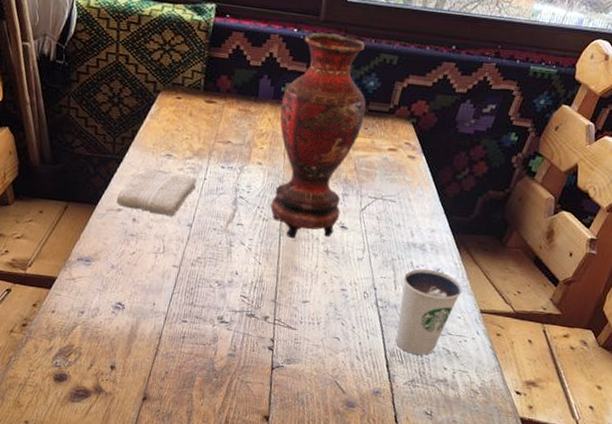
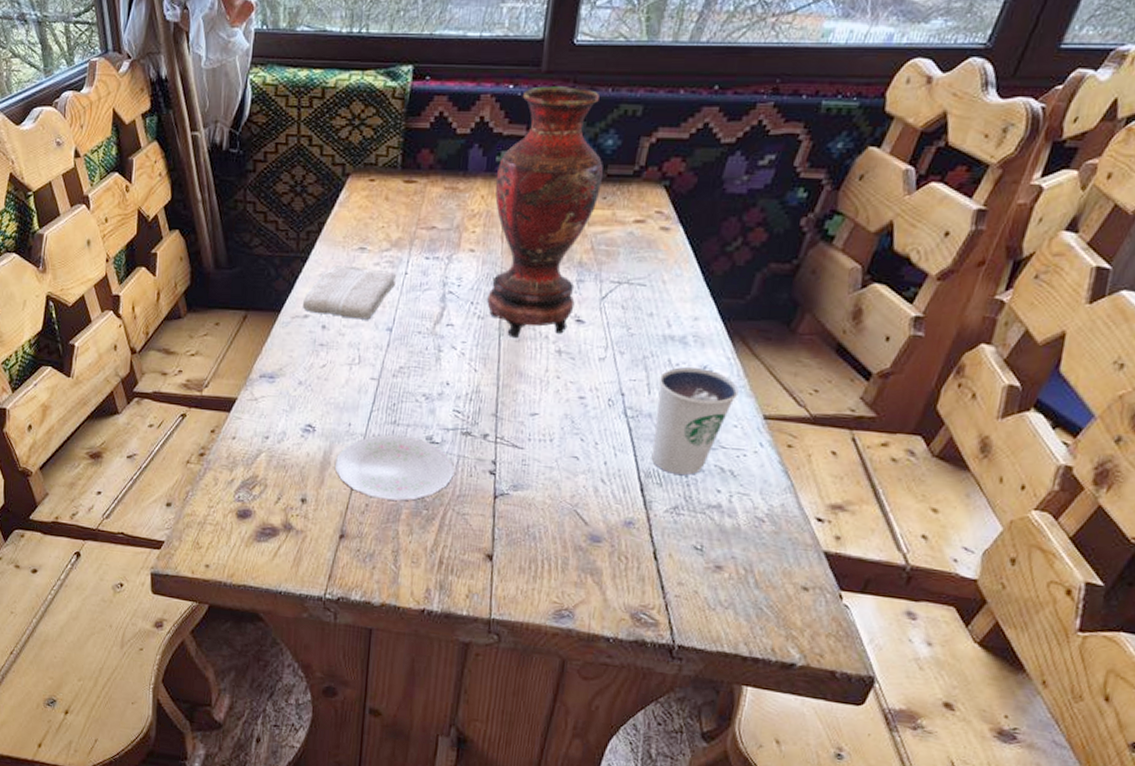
plate: none [141,313,240,370] -> present [335,434,454,501]

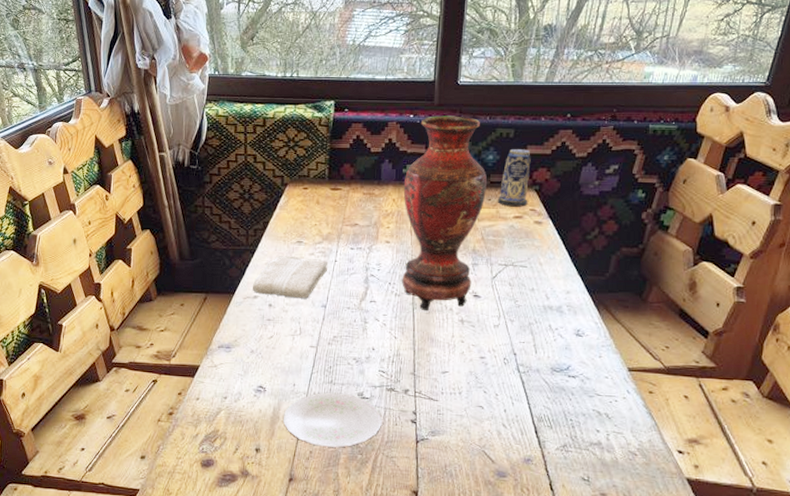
candle: none [614,131,663,208] -> present [497,148,531,207]
dixie cup: present [651,367,739,475] -> none [542,331,607,418]

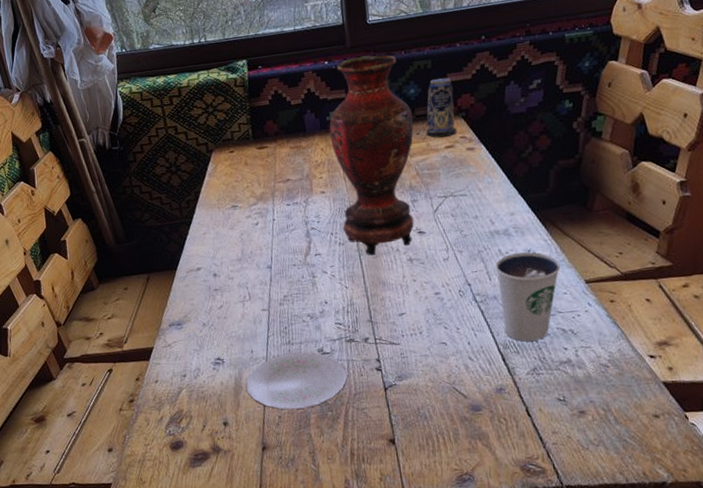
washcloth: present [253,256,327,299] -> none [194,220,267,266]
dixie cup: none [542,331,607,418] -> present [495,252,561,342]

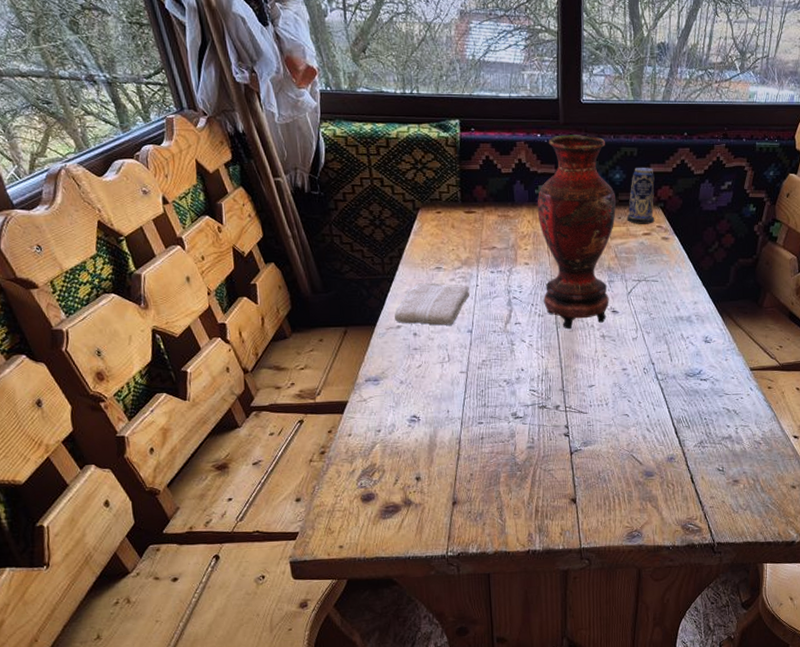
washcloth: none [194,220,267,266] -> present [395,283,469,326]
plate: present [246,352,347,410] -> none [441,414,537,468]
dixie cup: present [495,252,561,342] -> none [676,339,731,418]

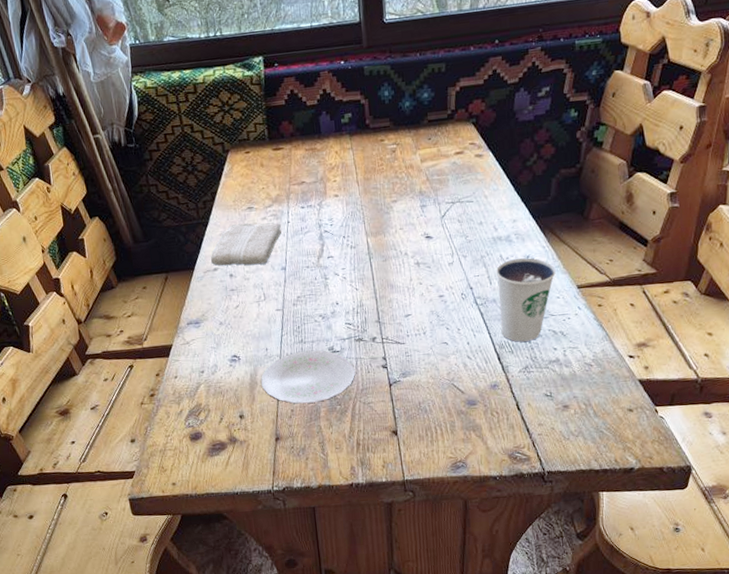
plate: none [441,414,537,468] -> present [261,350,355,404]
vase: present [537,135,616,330] -> none [344,56,426,259]
candle: present [626,167,655,224] -> none [437,82,467,144]
dixie cup: none [676,339,731,418] -> present [495,258,556,342]

